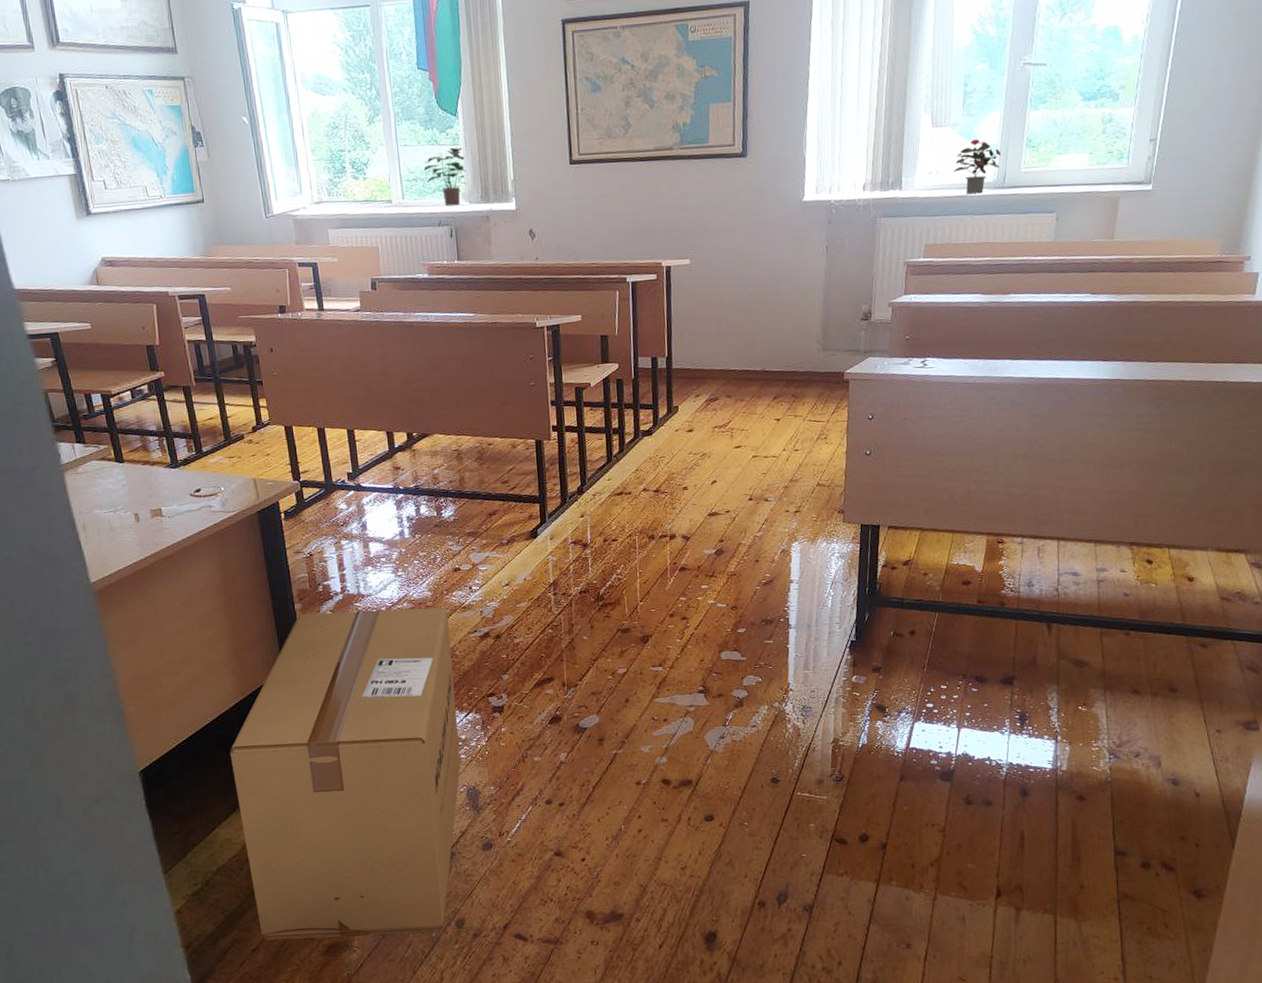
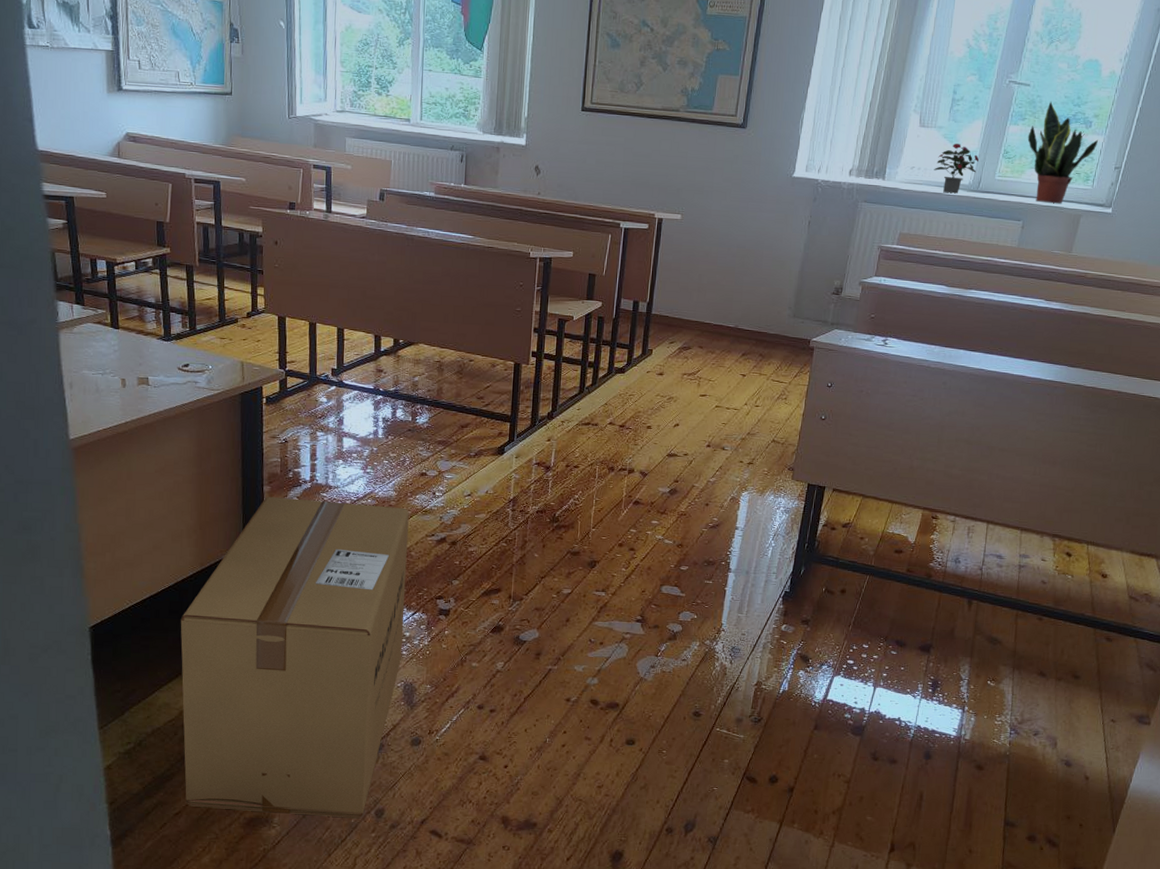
potted plant: present [424,147,467,207] -> none [444,79,484,134]
potted plant: none [1051,78,1128,190] -> present [1027,101,1098,204]

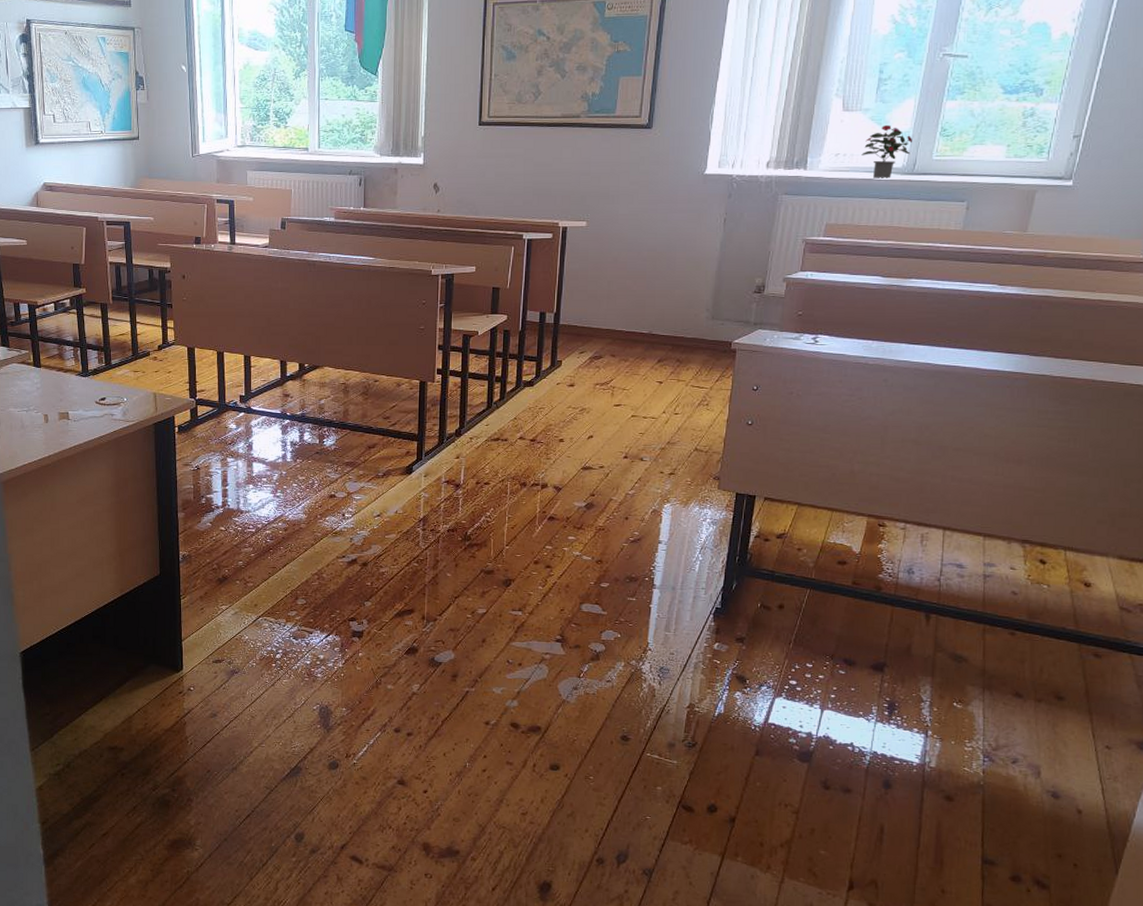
box: present [180,496,409,819] -> none [103,522,319,843]
potted plant: present [1027,101,1098,204] -> none [968,71,1051,181]

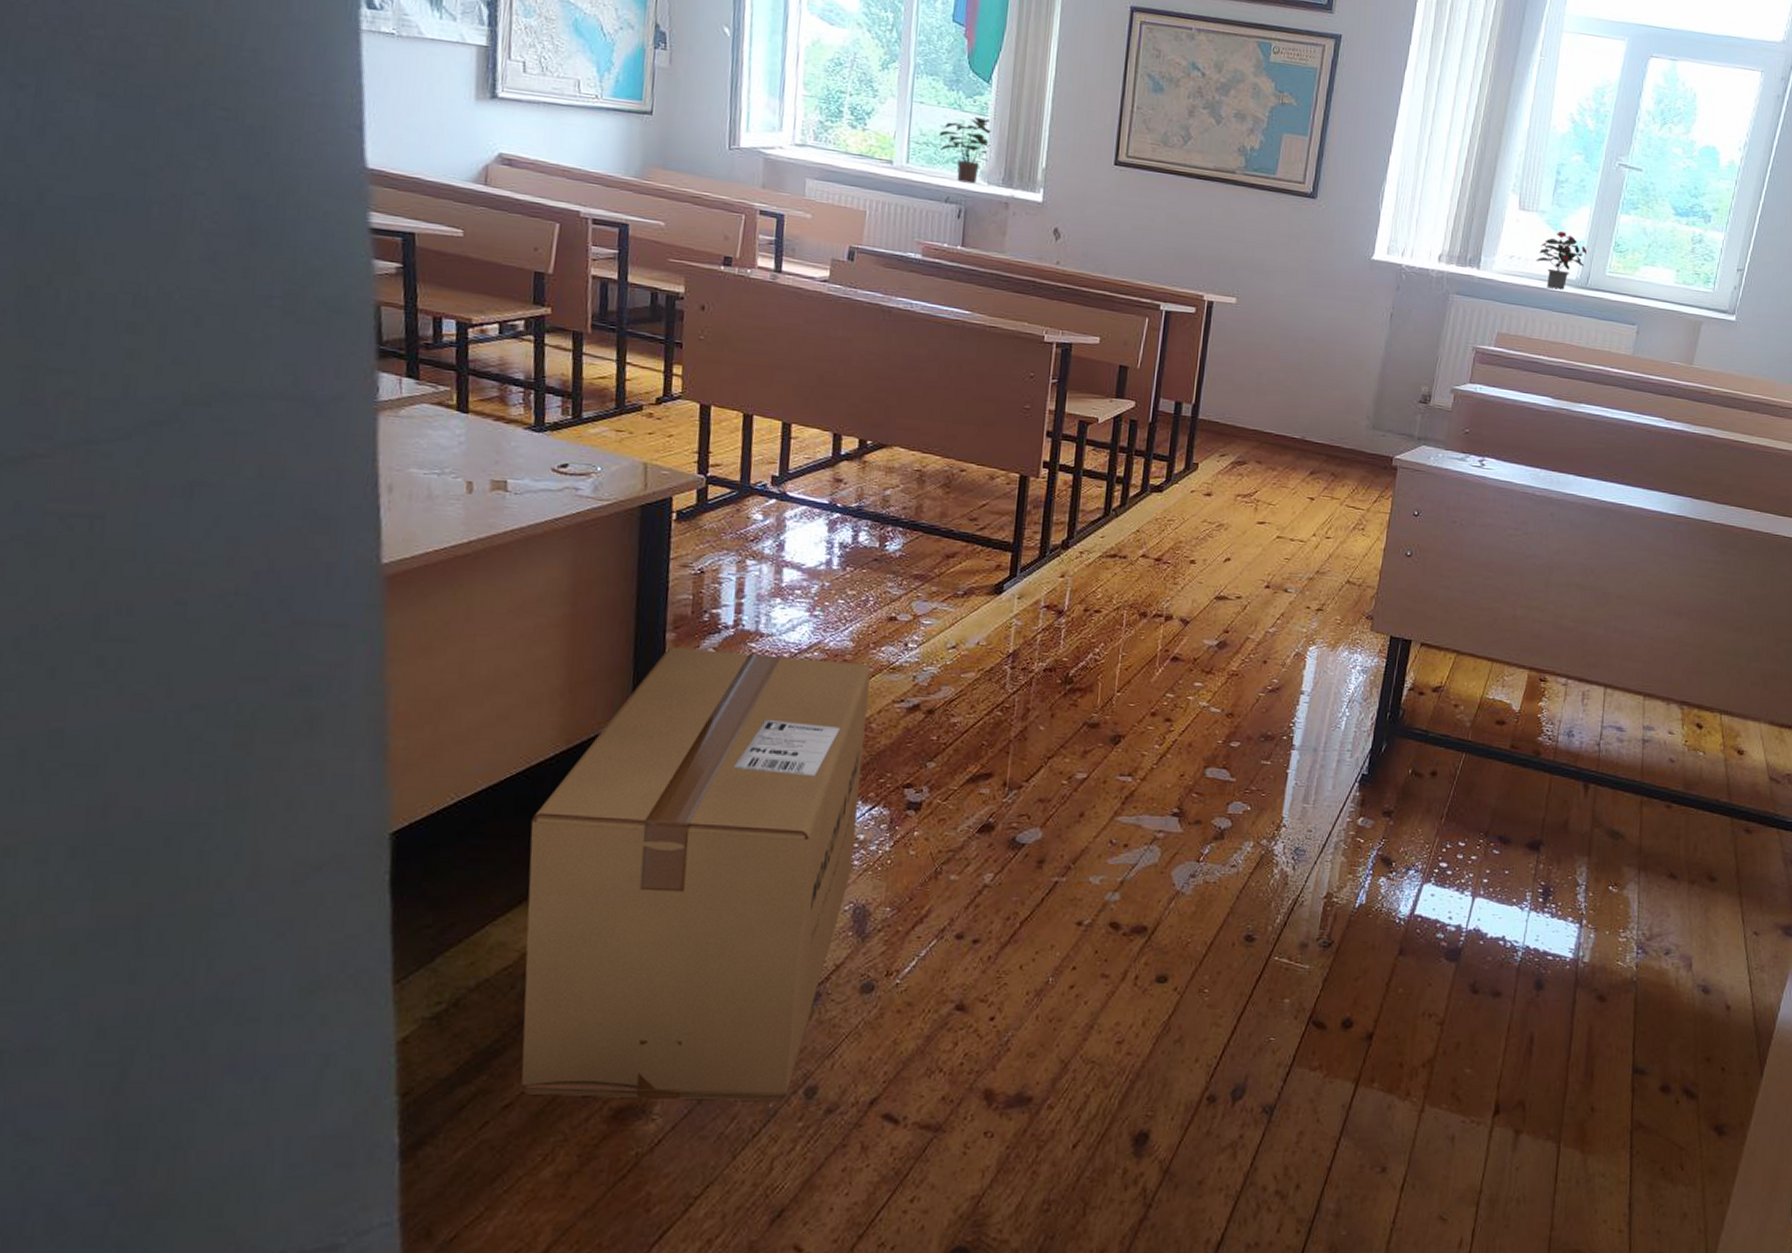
box: none [103,522,319,843] -> present [521,646,871,1102]
potted plant: none [341,103,380,157] -> present [939,116,991,184]

